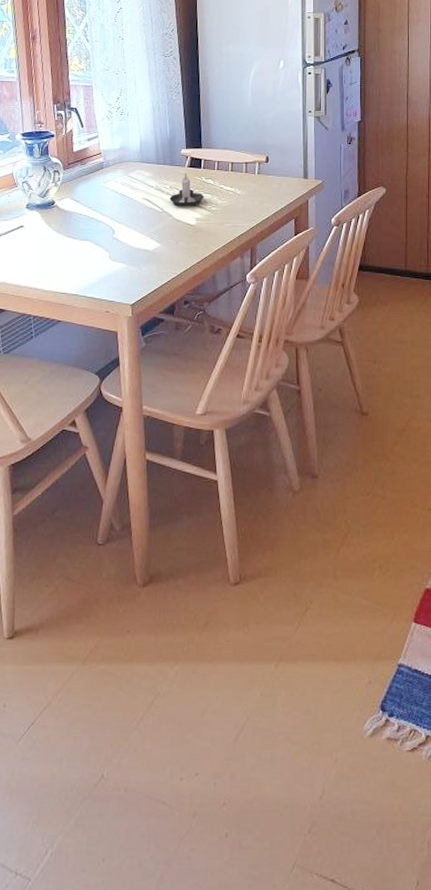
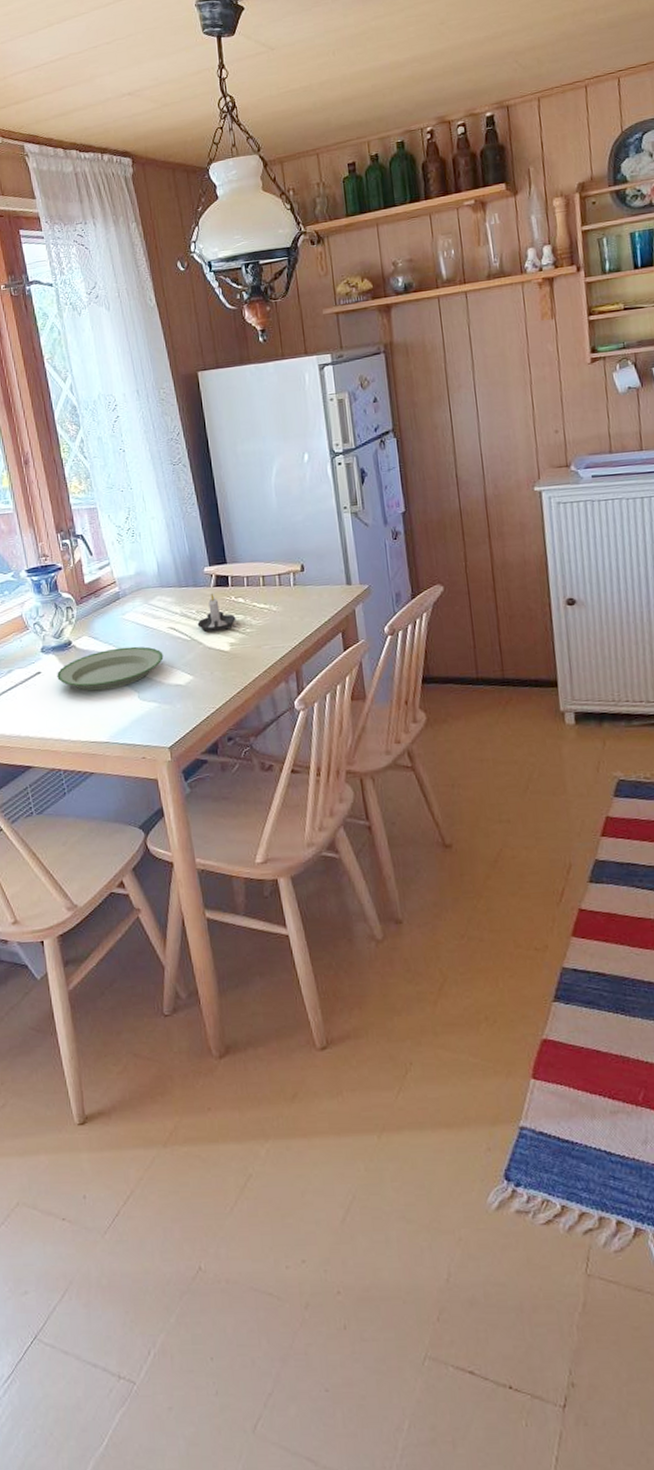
plate: none [38,212,136,248] -> present [57,646,164,691]

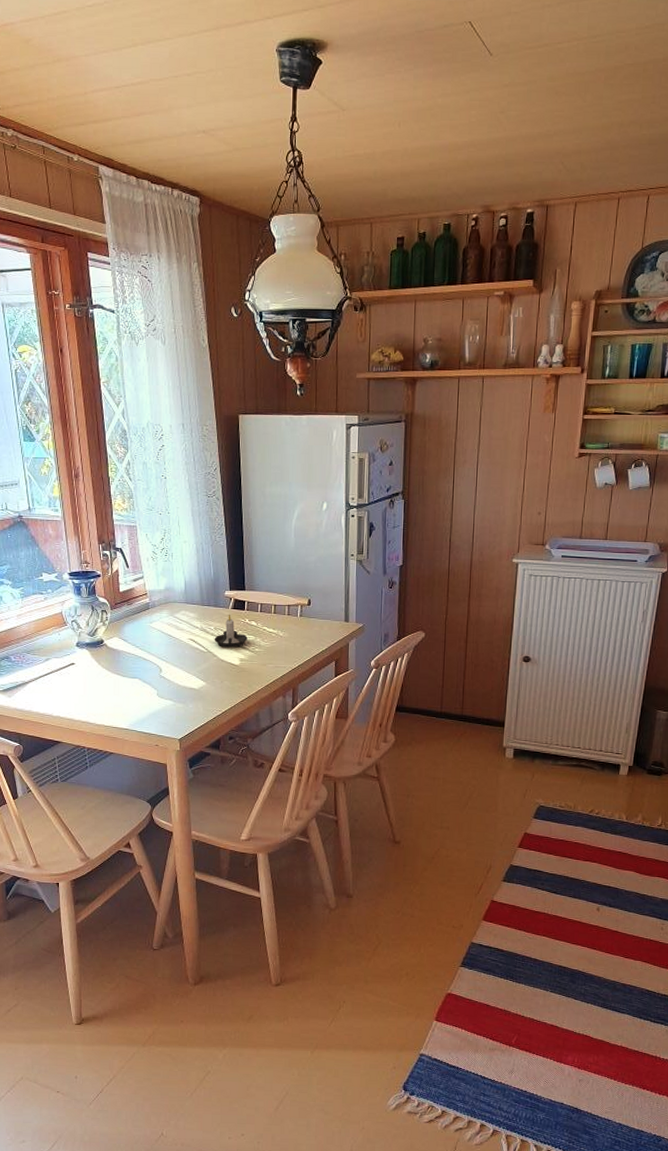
plate: present [57,646,164,691] -> none [88,651,182,685]

